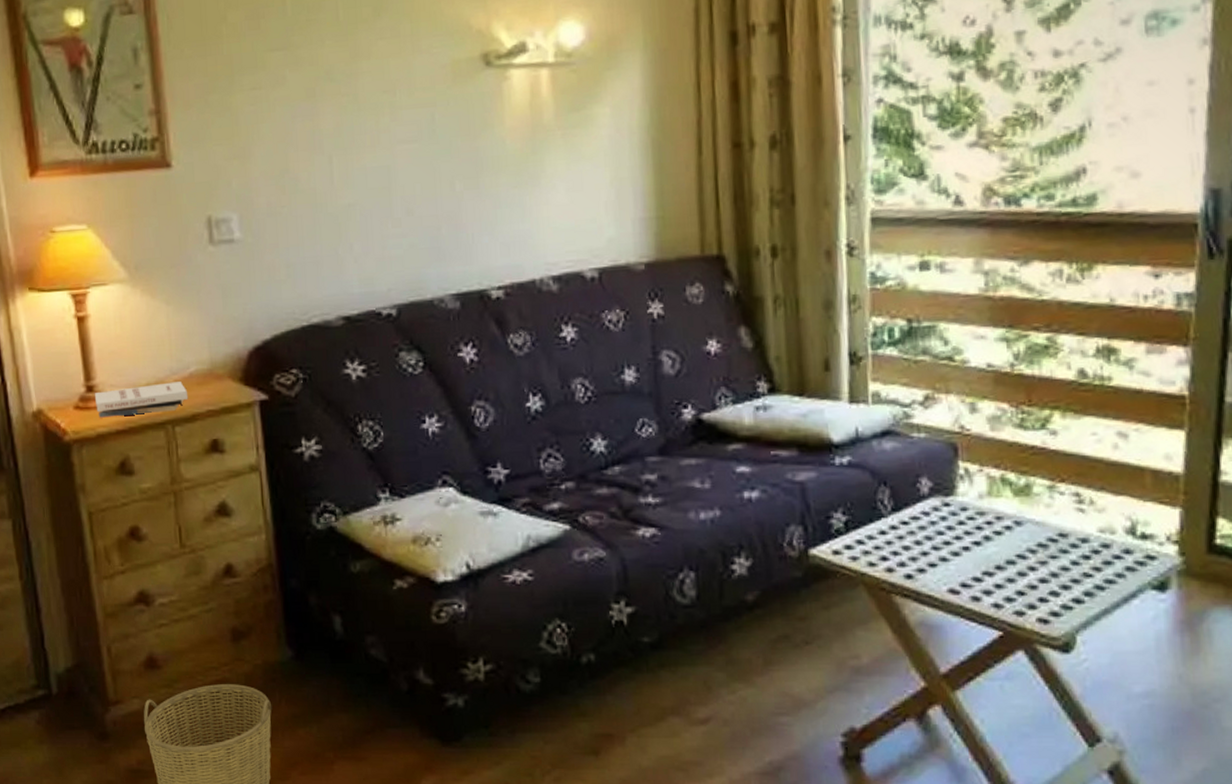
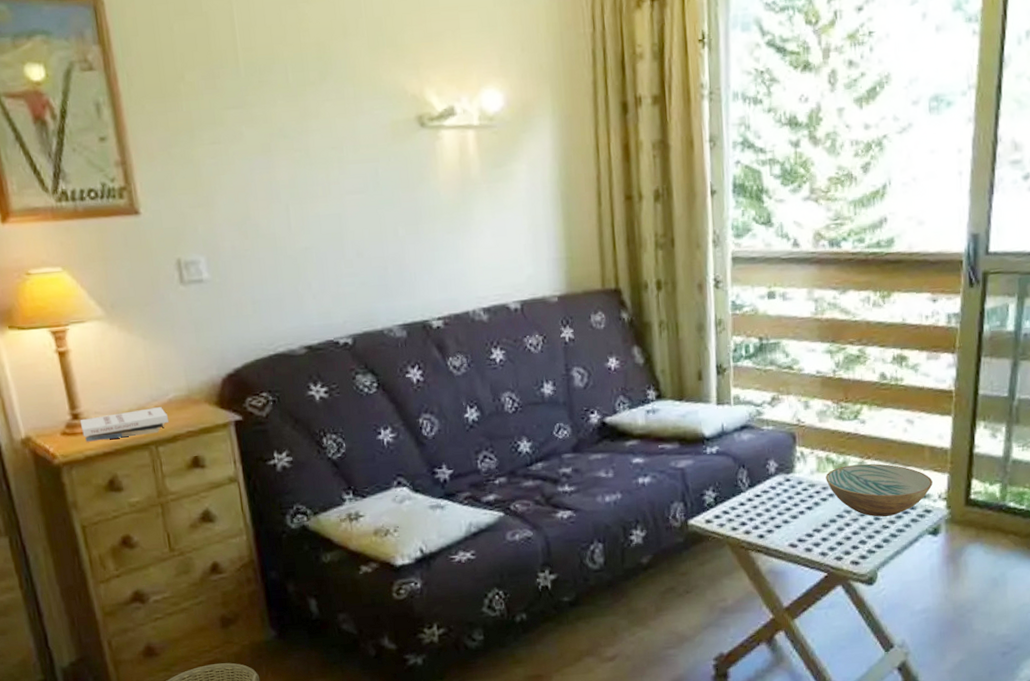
bowl: none [1000,488,1157,561] -> present [825,463,933,517]

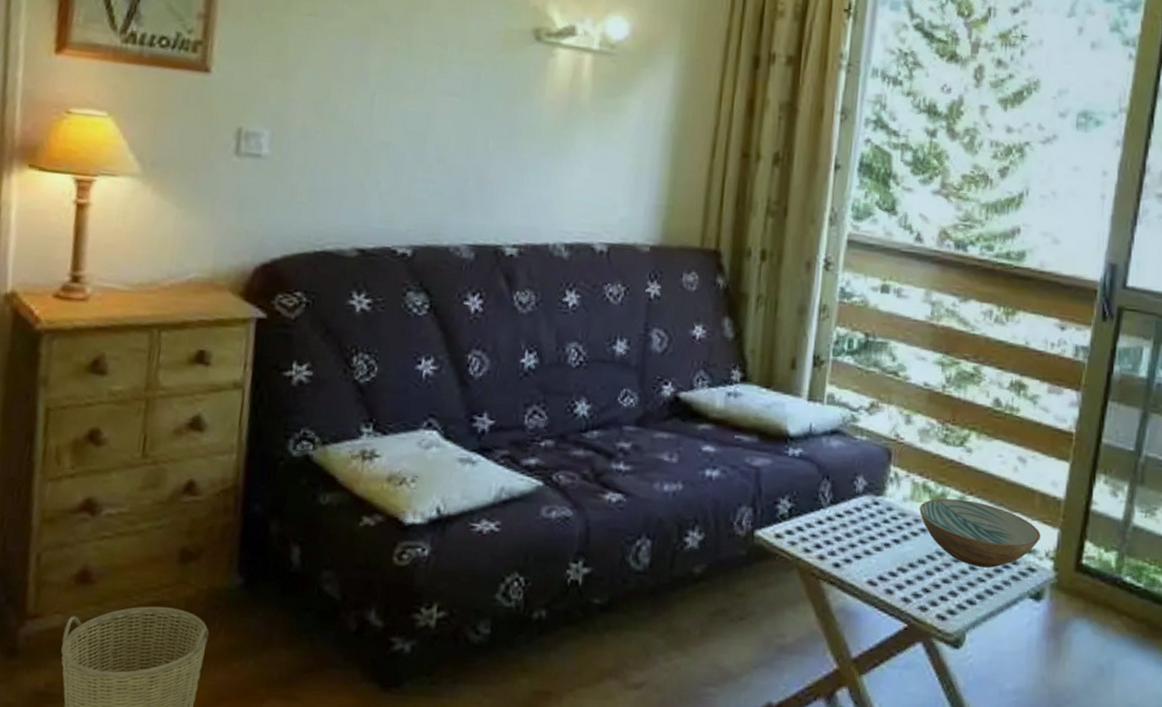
books: present [79,407,169,442] -> none [78,283,183,316]

